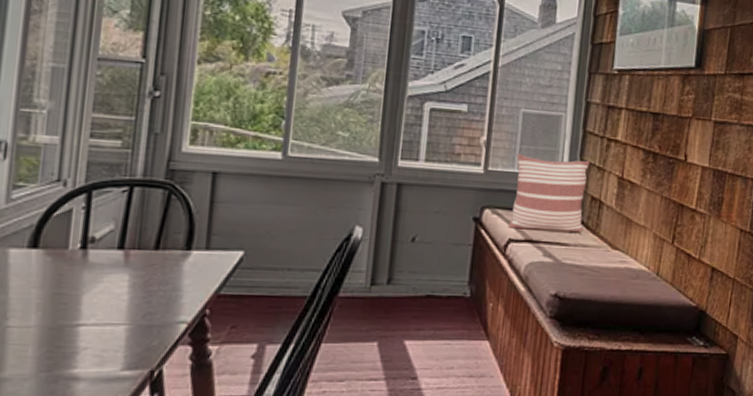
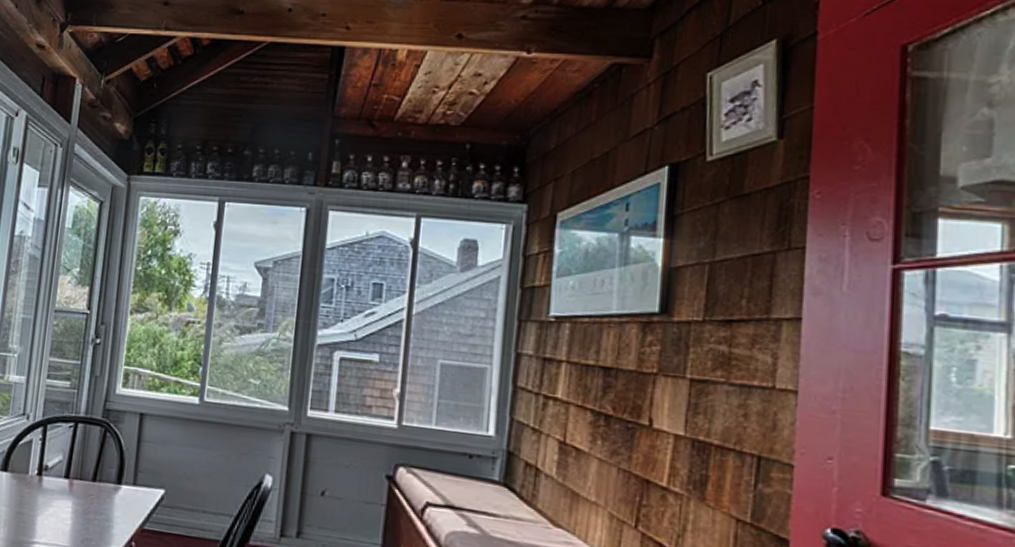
pillow: present [508,153,590,233] -> none [425,408,523,504]

